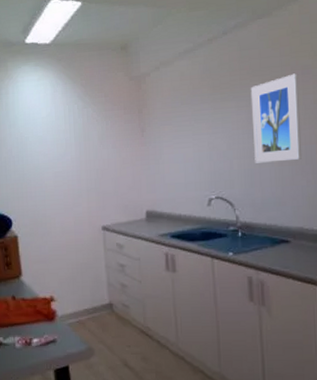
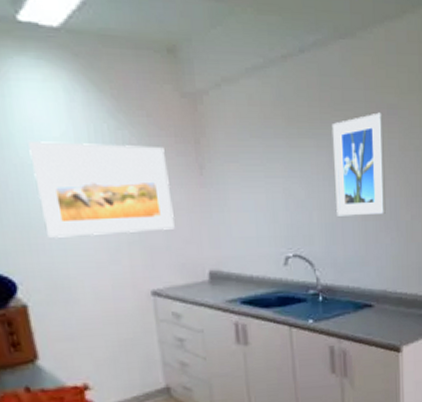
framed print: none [26,118,121,188] -> present [28,141,175,238]

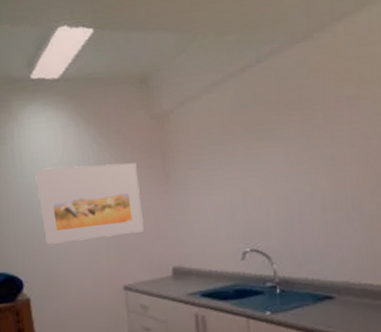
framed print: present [331,112,387,216] -> none [288,105,348,211]

